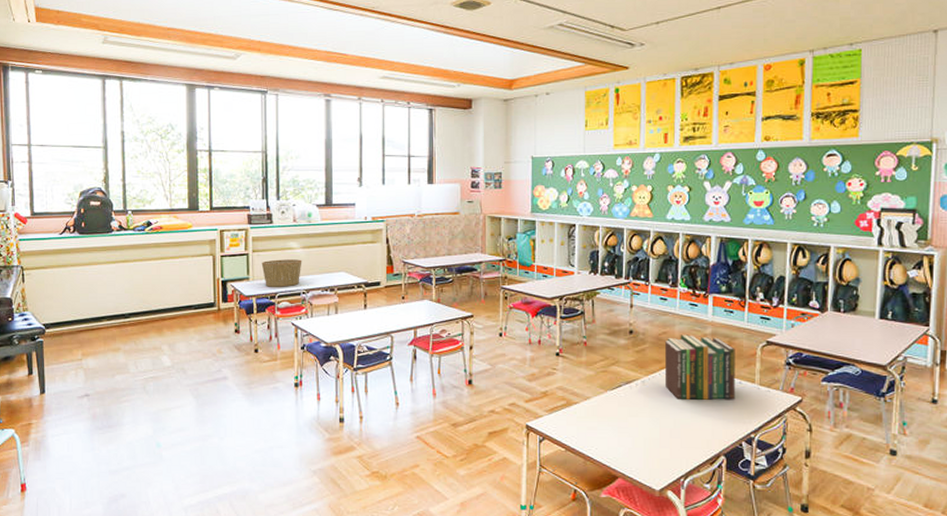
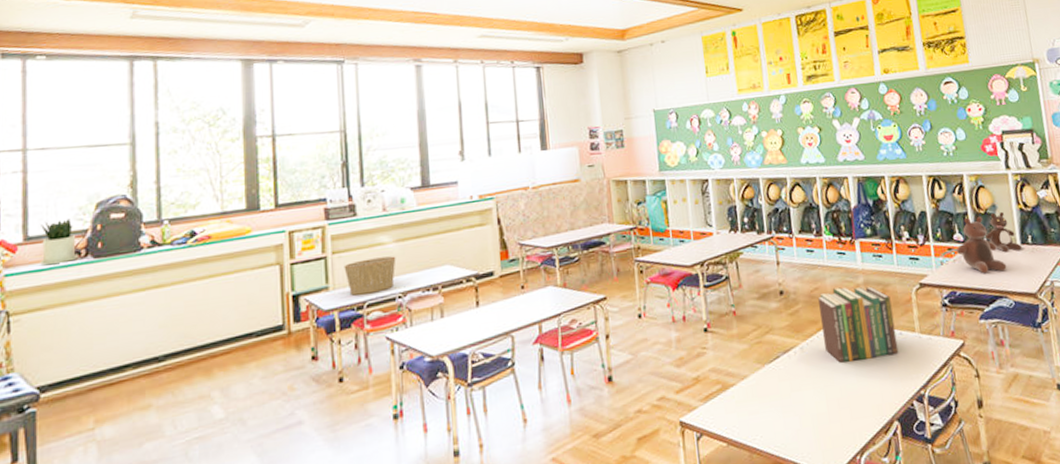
planter: none [42,202,69,236] -> present [40,219,79,266]
stuffed bear: none [811,287,860,341] -> present [957,217,1007,274]
stuffed animal: none [843,285,879,325] -> present [985,211,1022,253]

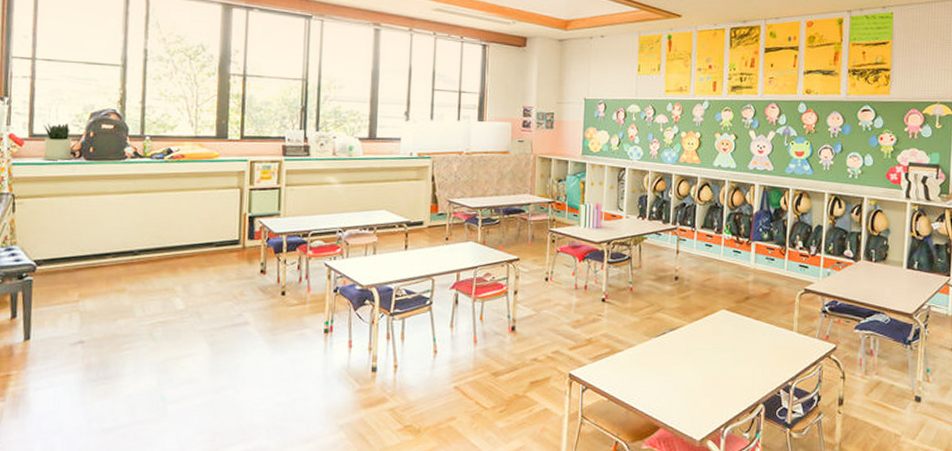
basket: present [344,256,396,296] -> none [294,194,340,225]
books: none [663,221,692,252] -> present [577,201,602,228]
books: present [818,286,899,363] -> none [708,281,775,348]
stuffed bear: present [957,217,1007,274] -> none [845,236,889,290]
stuffed animal: present [985,211,1022,253] -> none [875,236,906,274]

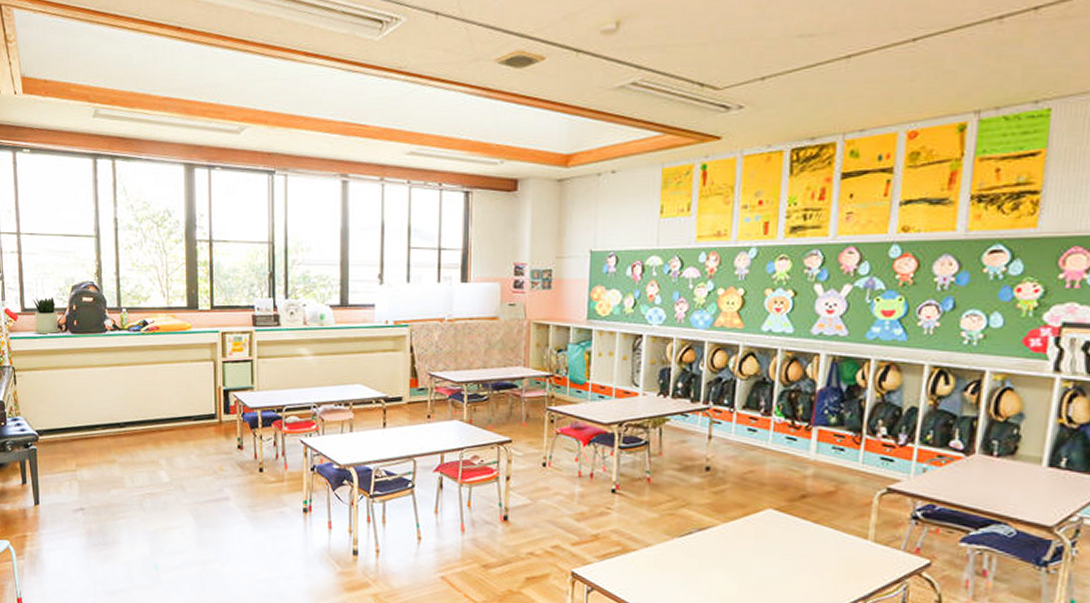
books: present [577,201,602,228] -> none [581,375,612,407]

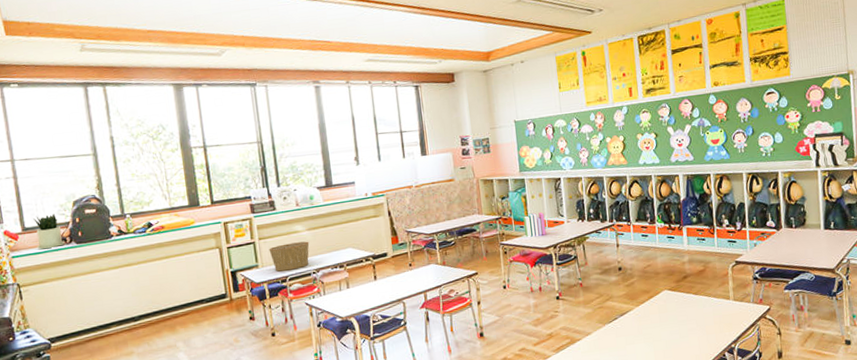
basket: none [267,367,313,399] -> present [269,241,310,272]
books: none [581,375,612,407] -> present [523,212,546,237]

